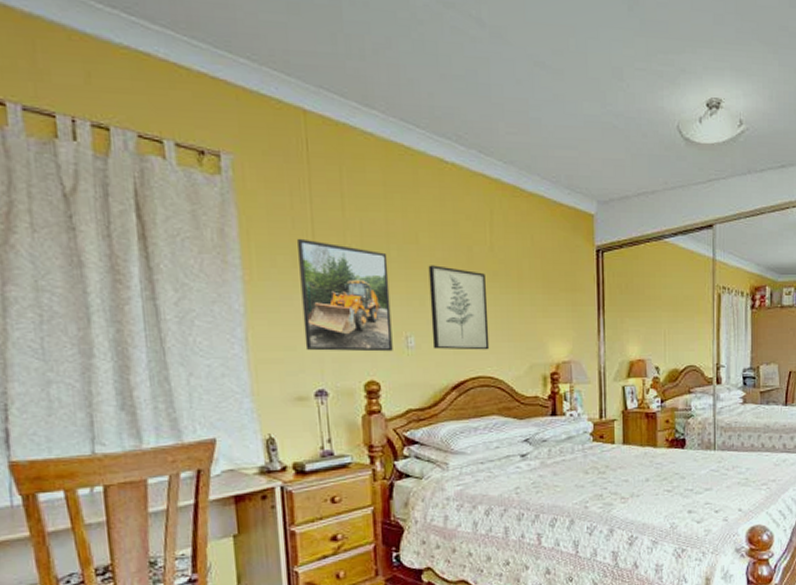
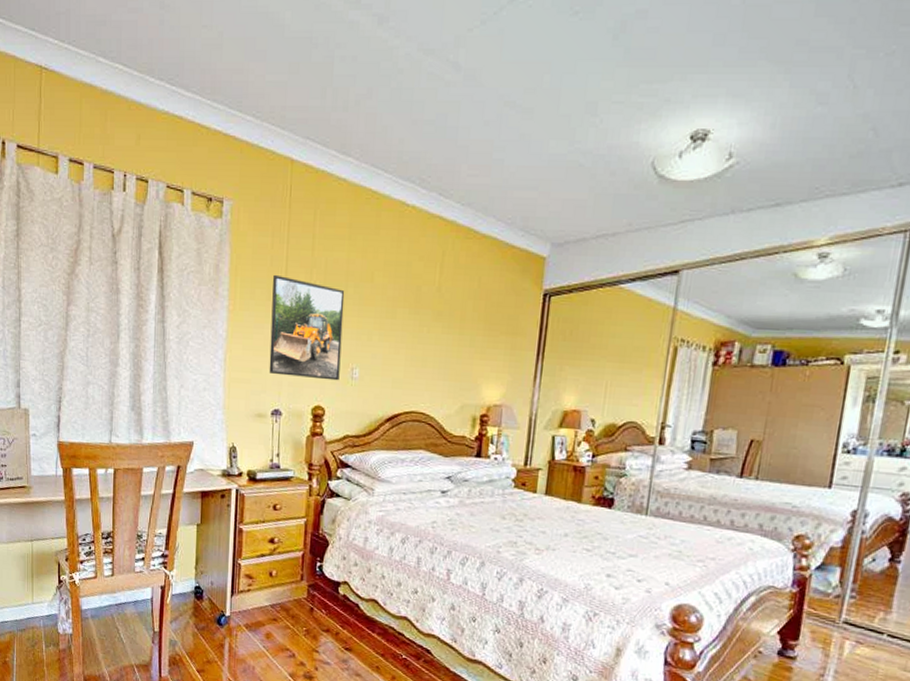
wall art: present [428,265,490,350] -> none [374,303,430,387]

